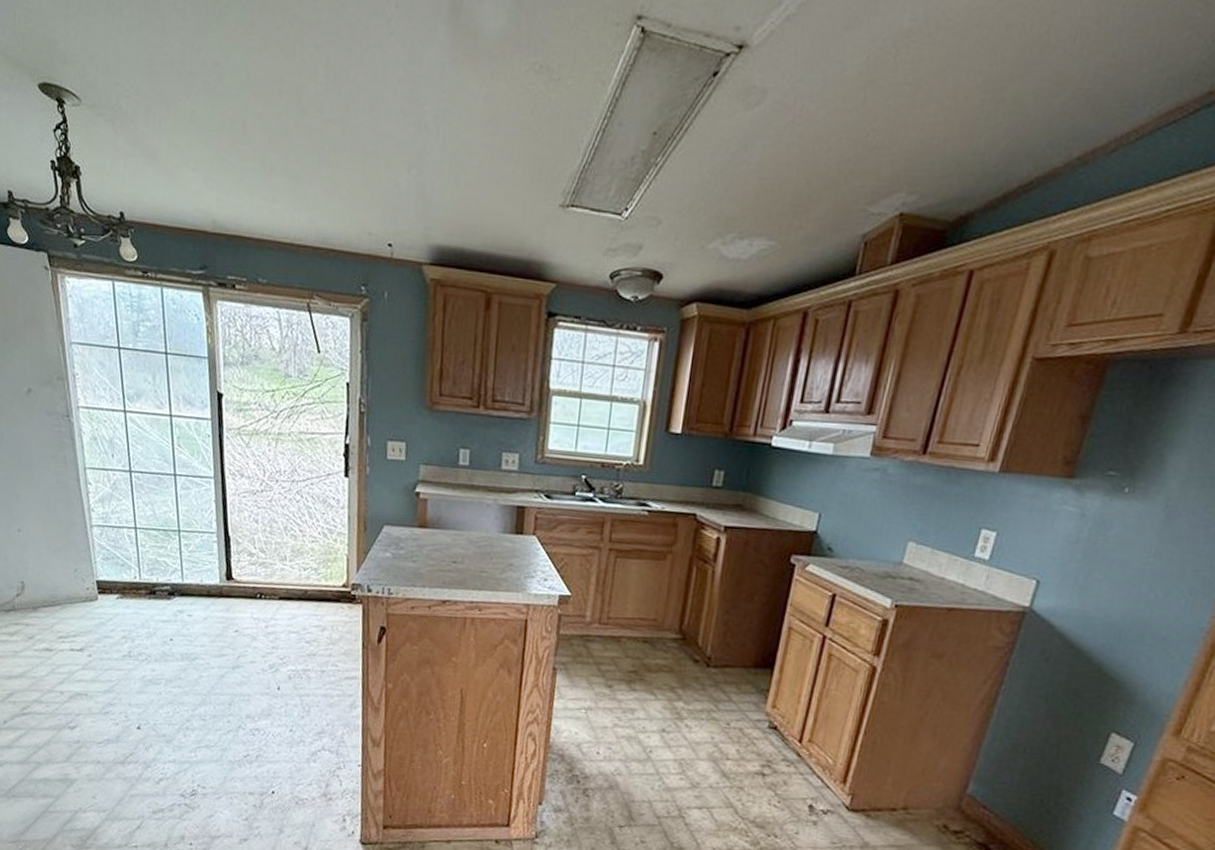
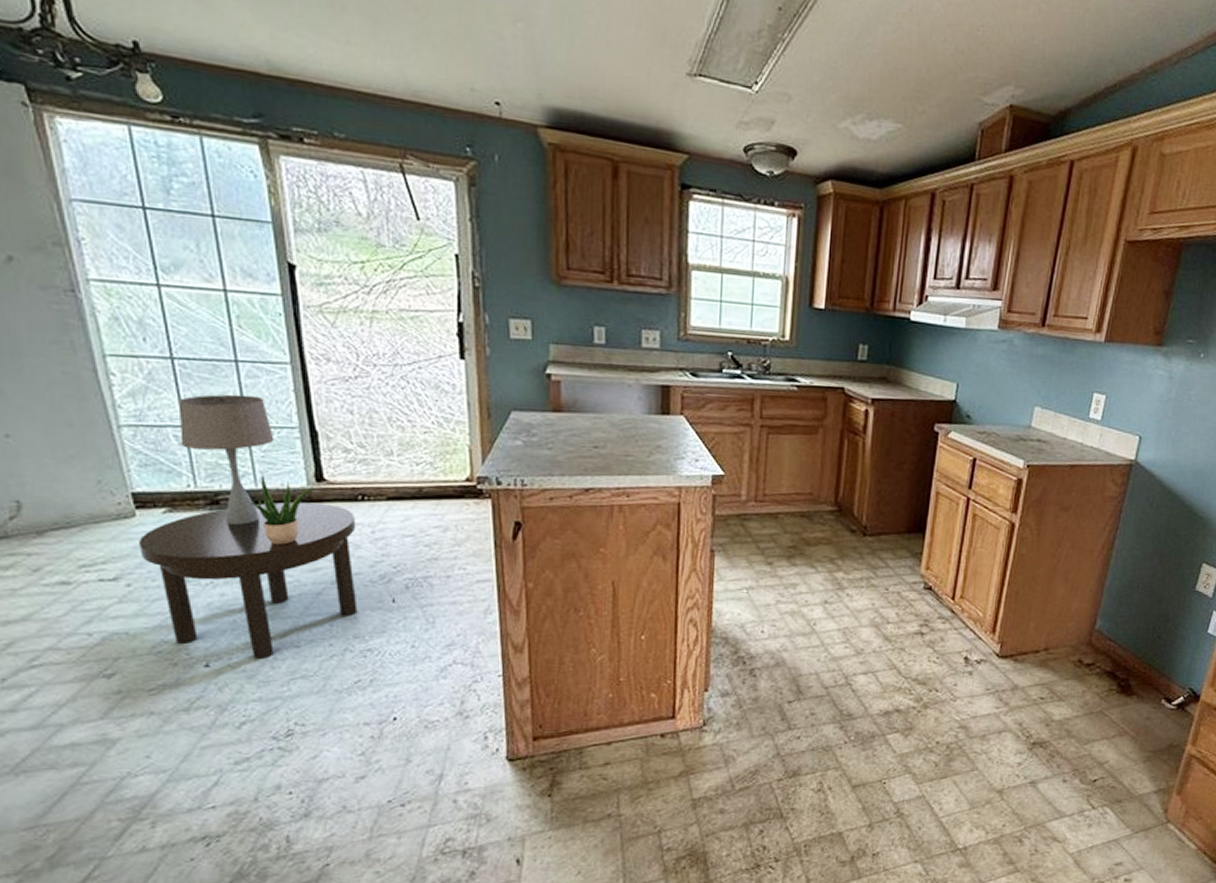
side table: none [98,595,254,727] -> present [138,502,358,659]
table lamp: none [132,502,198,613] -> present [178,394,275,525]
potted plant: none [176,570,224,632] -> present [248,473,313,545]

